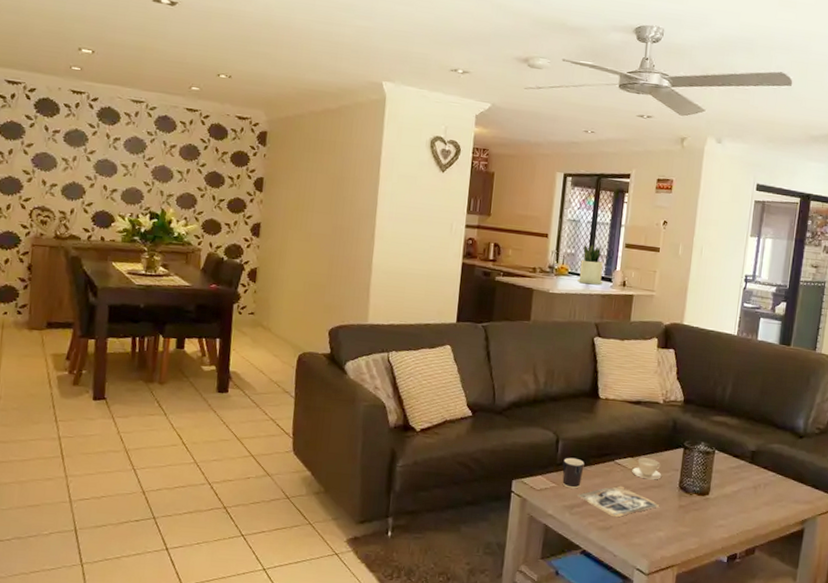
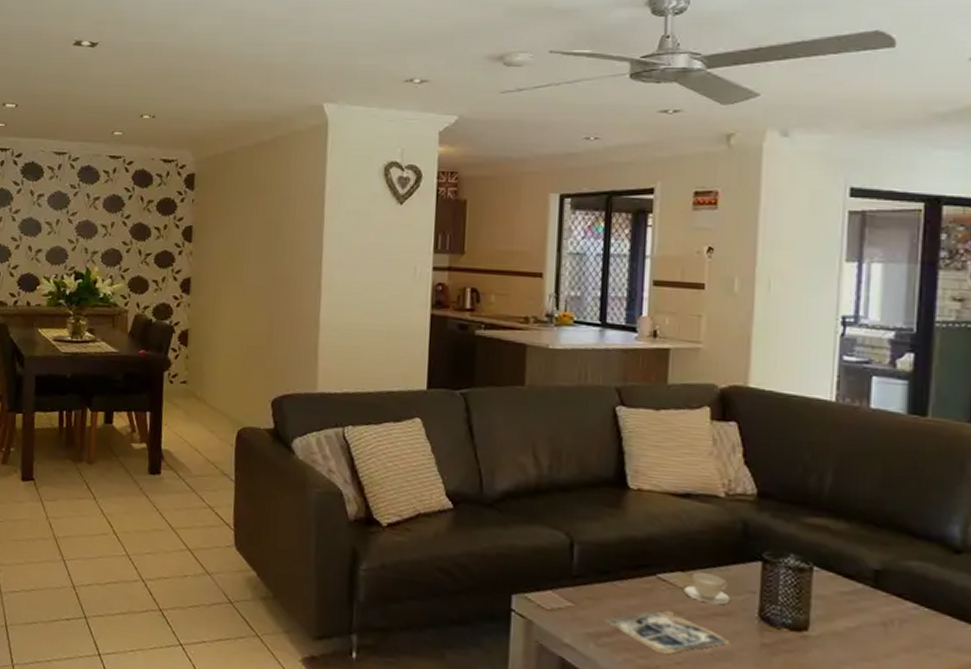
mug: present [562,457,585,489] -> none [581,567,612,612]
planter: present [577,244,604,285] -> none [587,283,624,337]

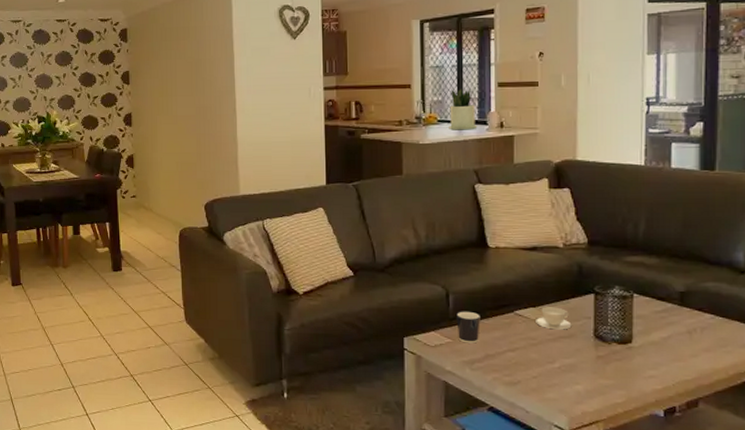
mug: none [581,567,612,612] -> present [456,311,480,344]
planter: none [587,283,624,337] -> present [449,89,478,130]
magazine: present [605,610,731,655] -> none [477,338,574,372]

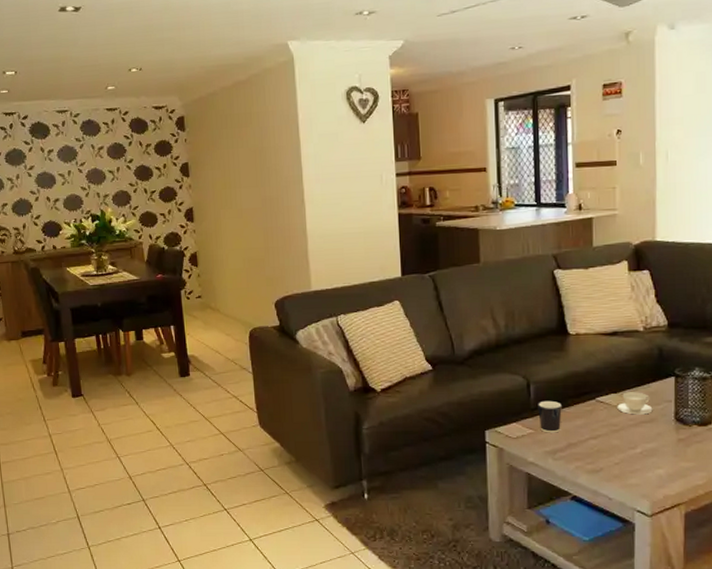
planter: present [449,89,478,130] -> none [526,170,556,215]

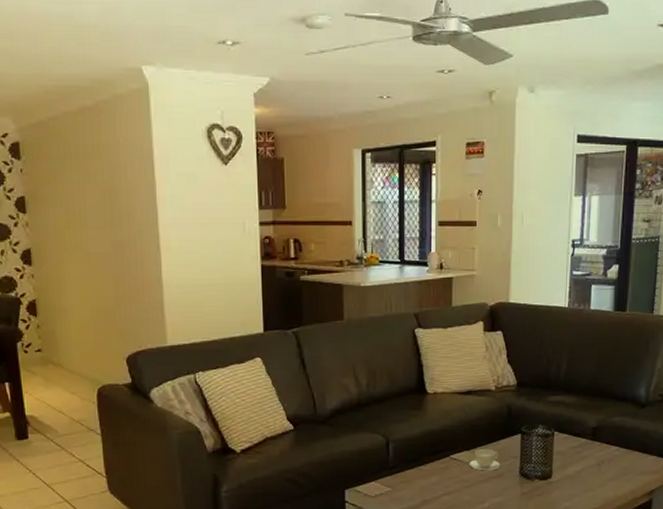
mug: present [538,400,562,433] -> none [396,458,418,491]

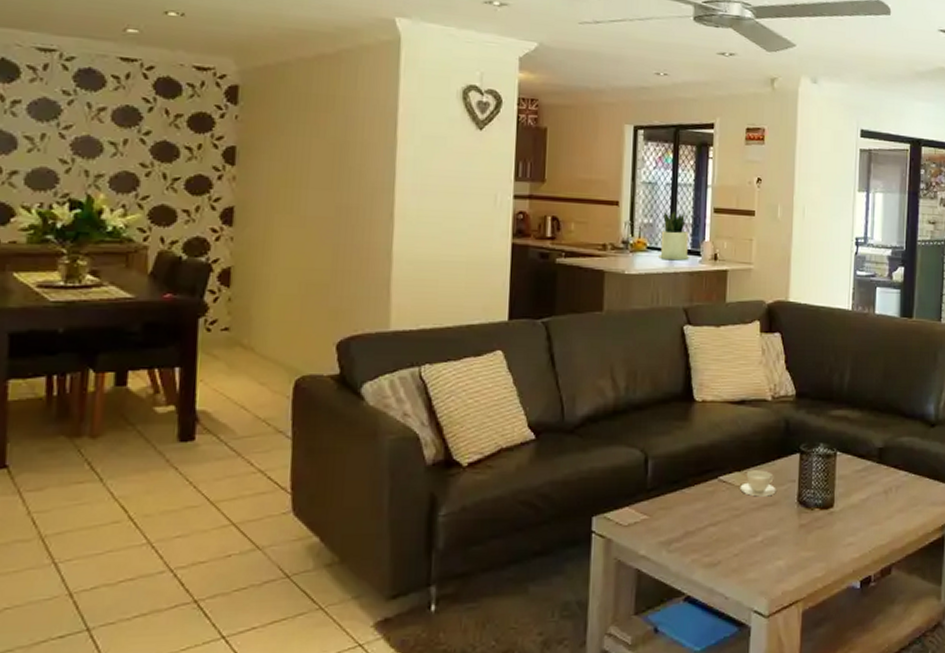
planter: none [390,227,418,272] -> present [658,211,690,261]

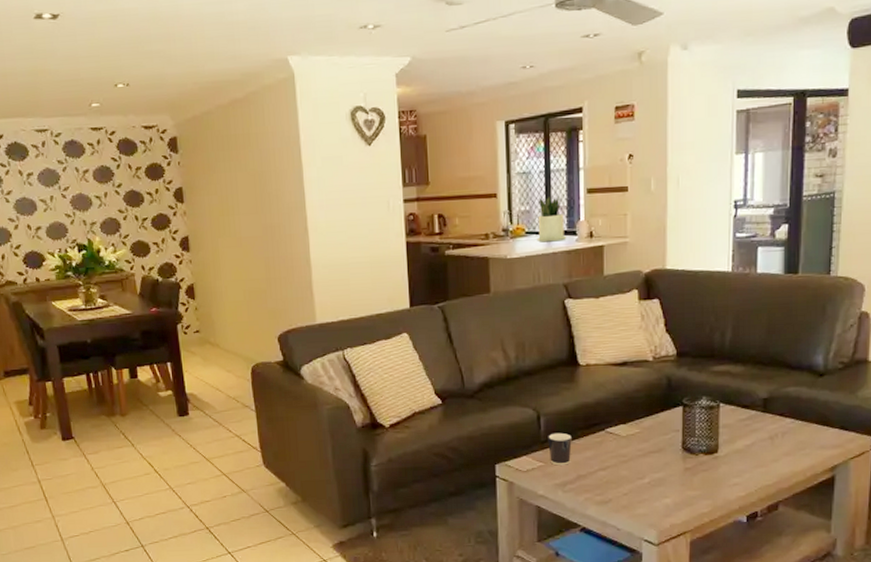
mug: none [654,479,681,519] -> present [548,432,572,466]
teacup: present [740,470,776,497] -> none [626,422,661,445]

